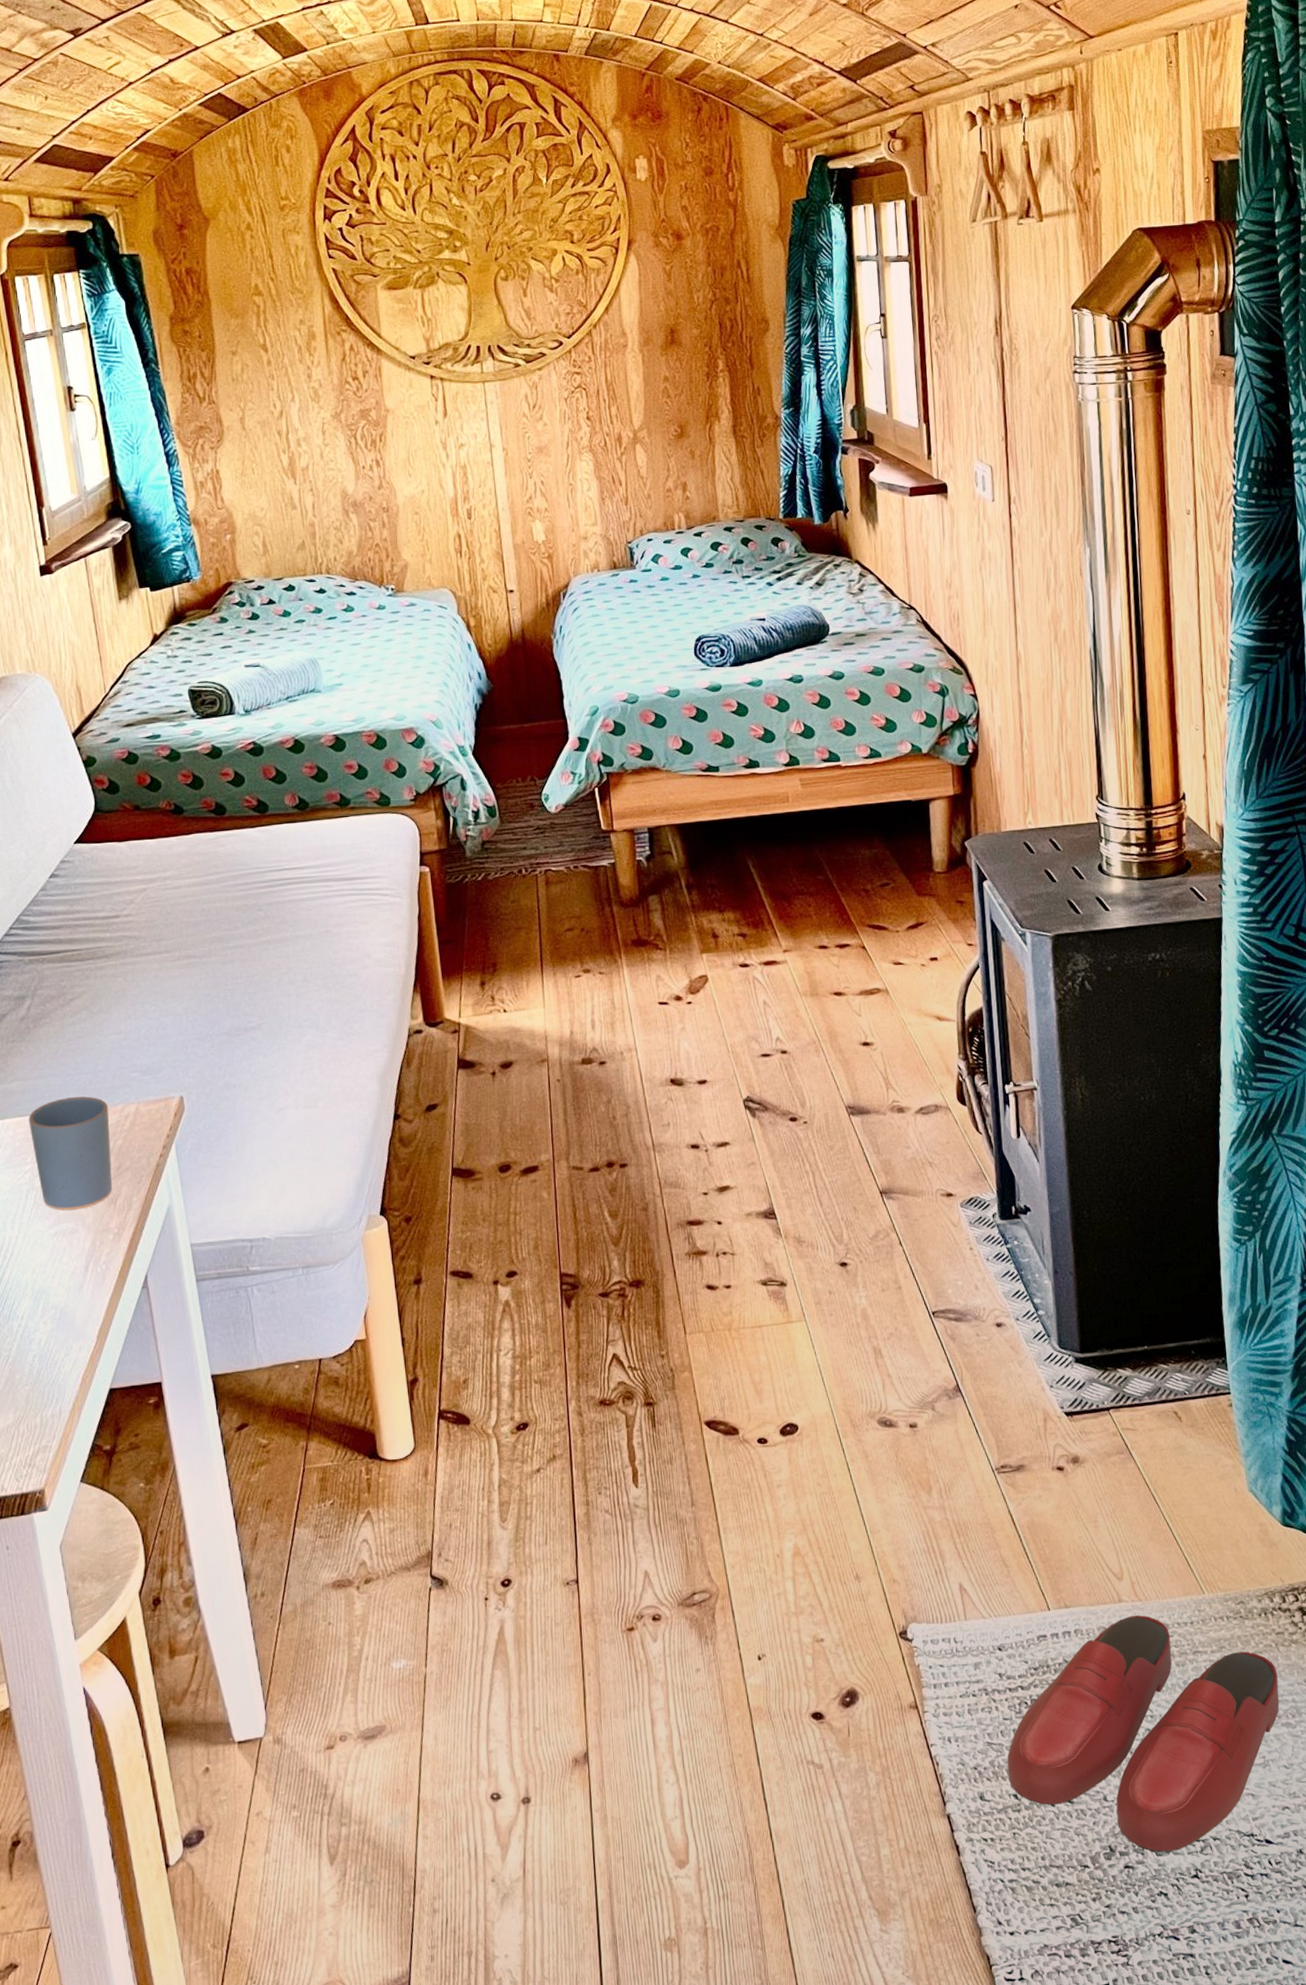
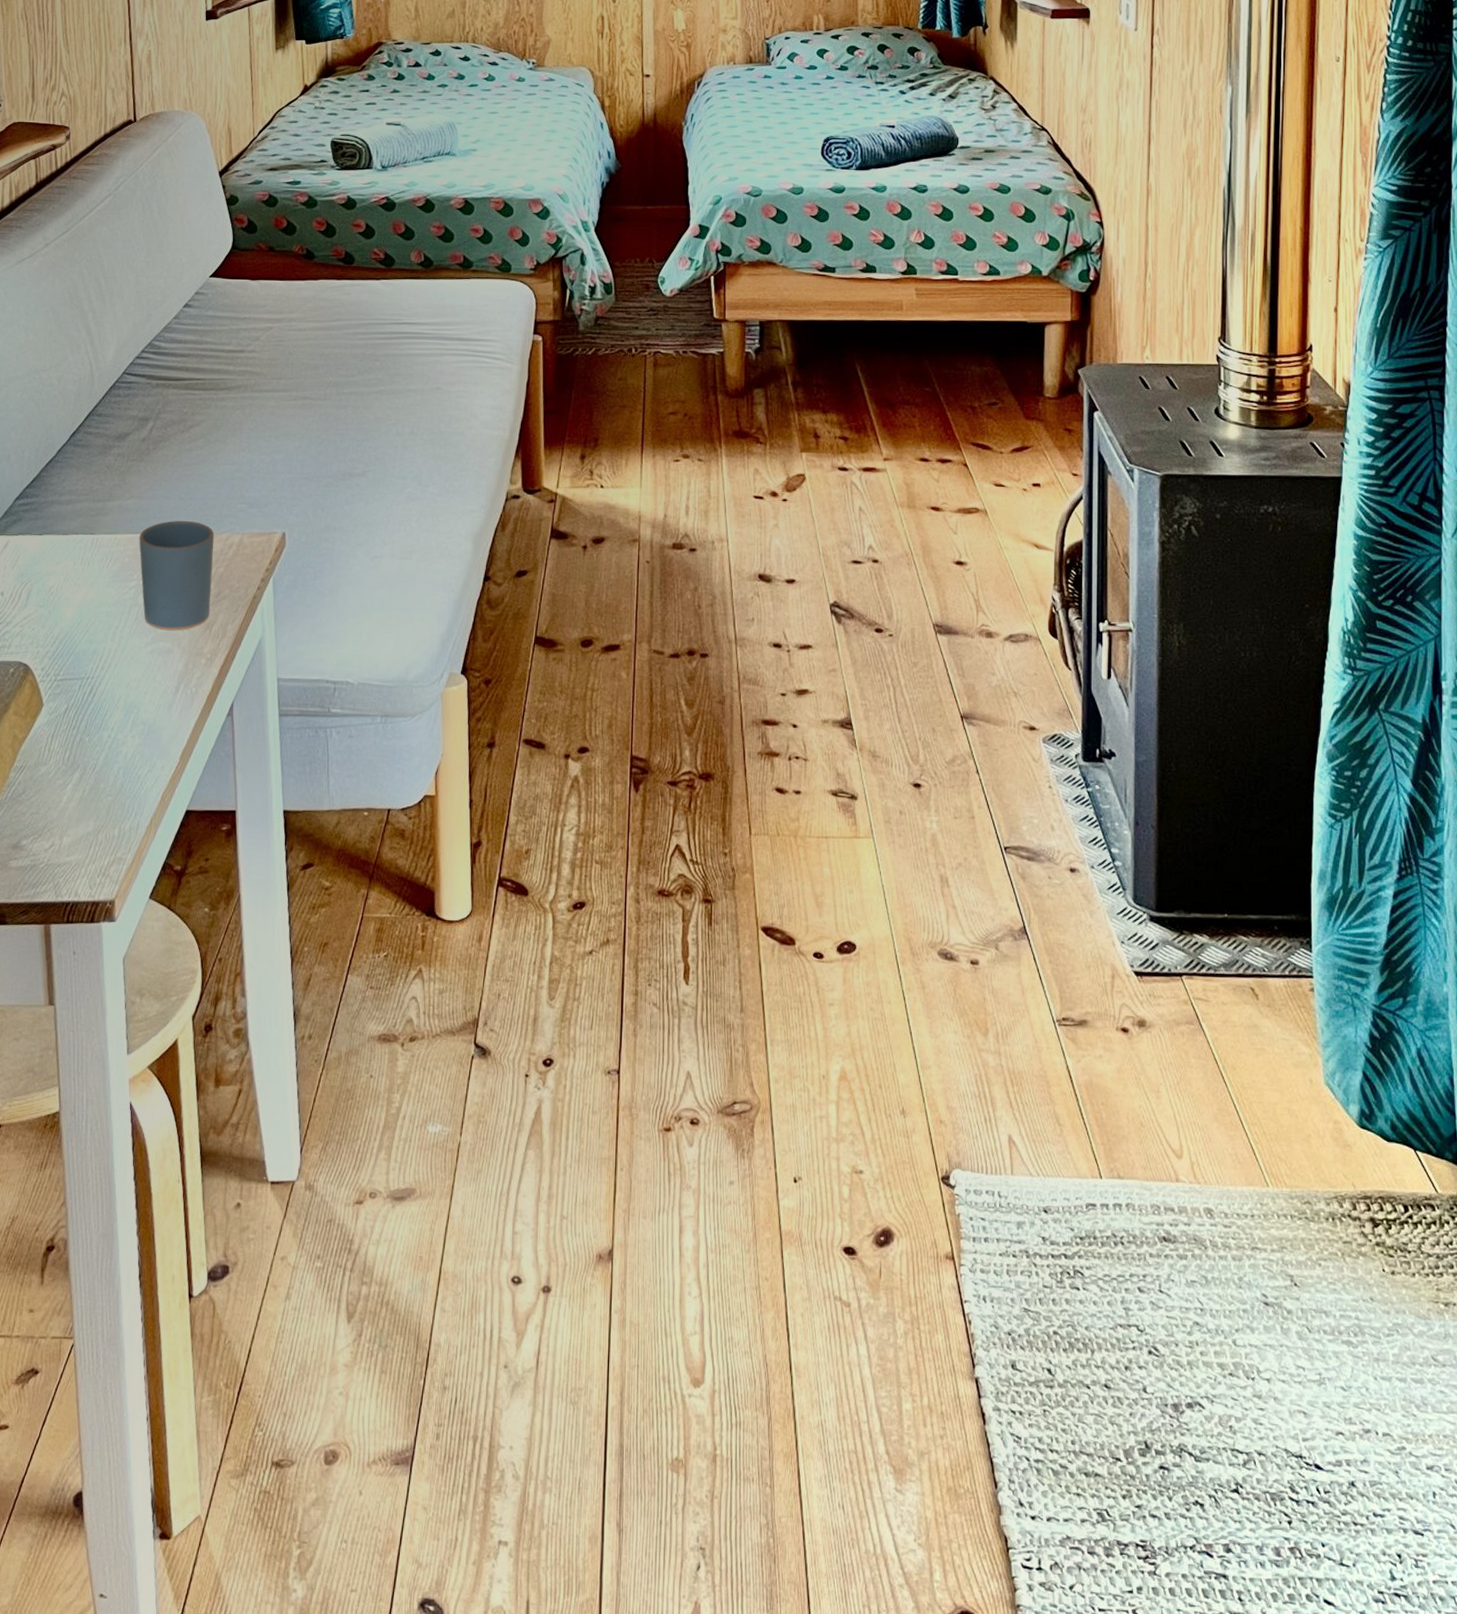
slippers: present [1007,1614,1279,1852] -> none [1043,1198,1341,1459]

